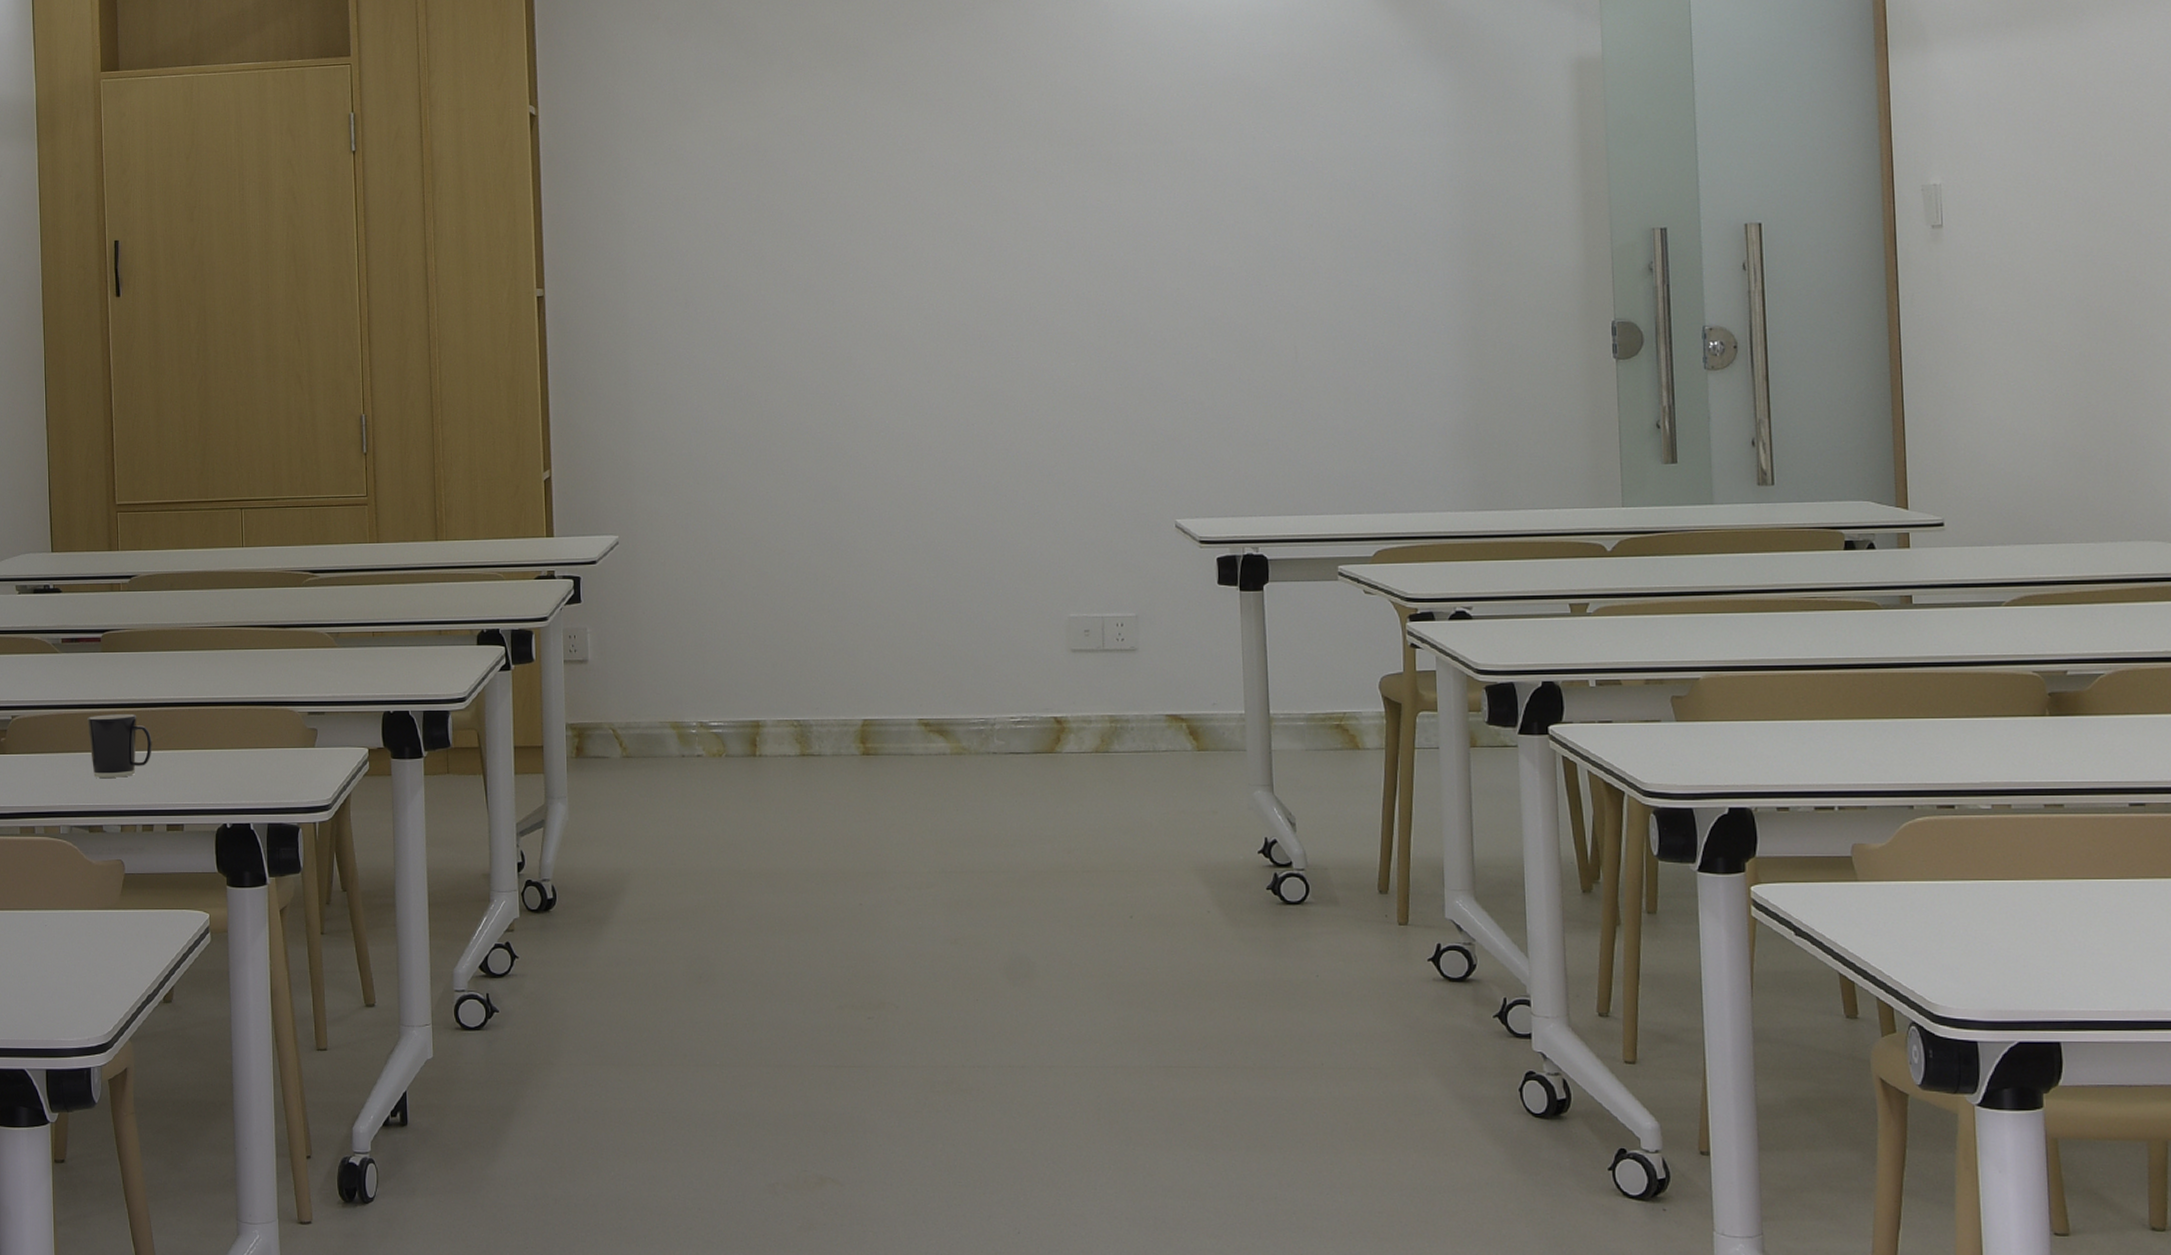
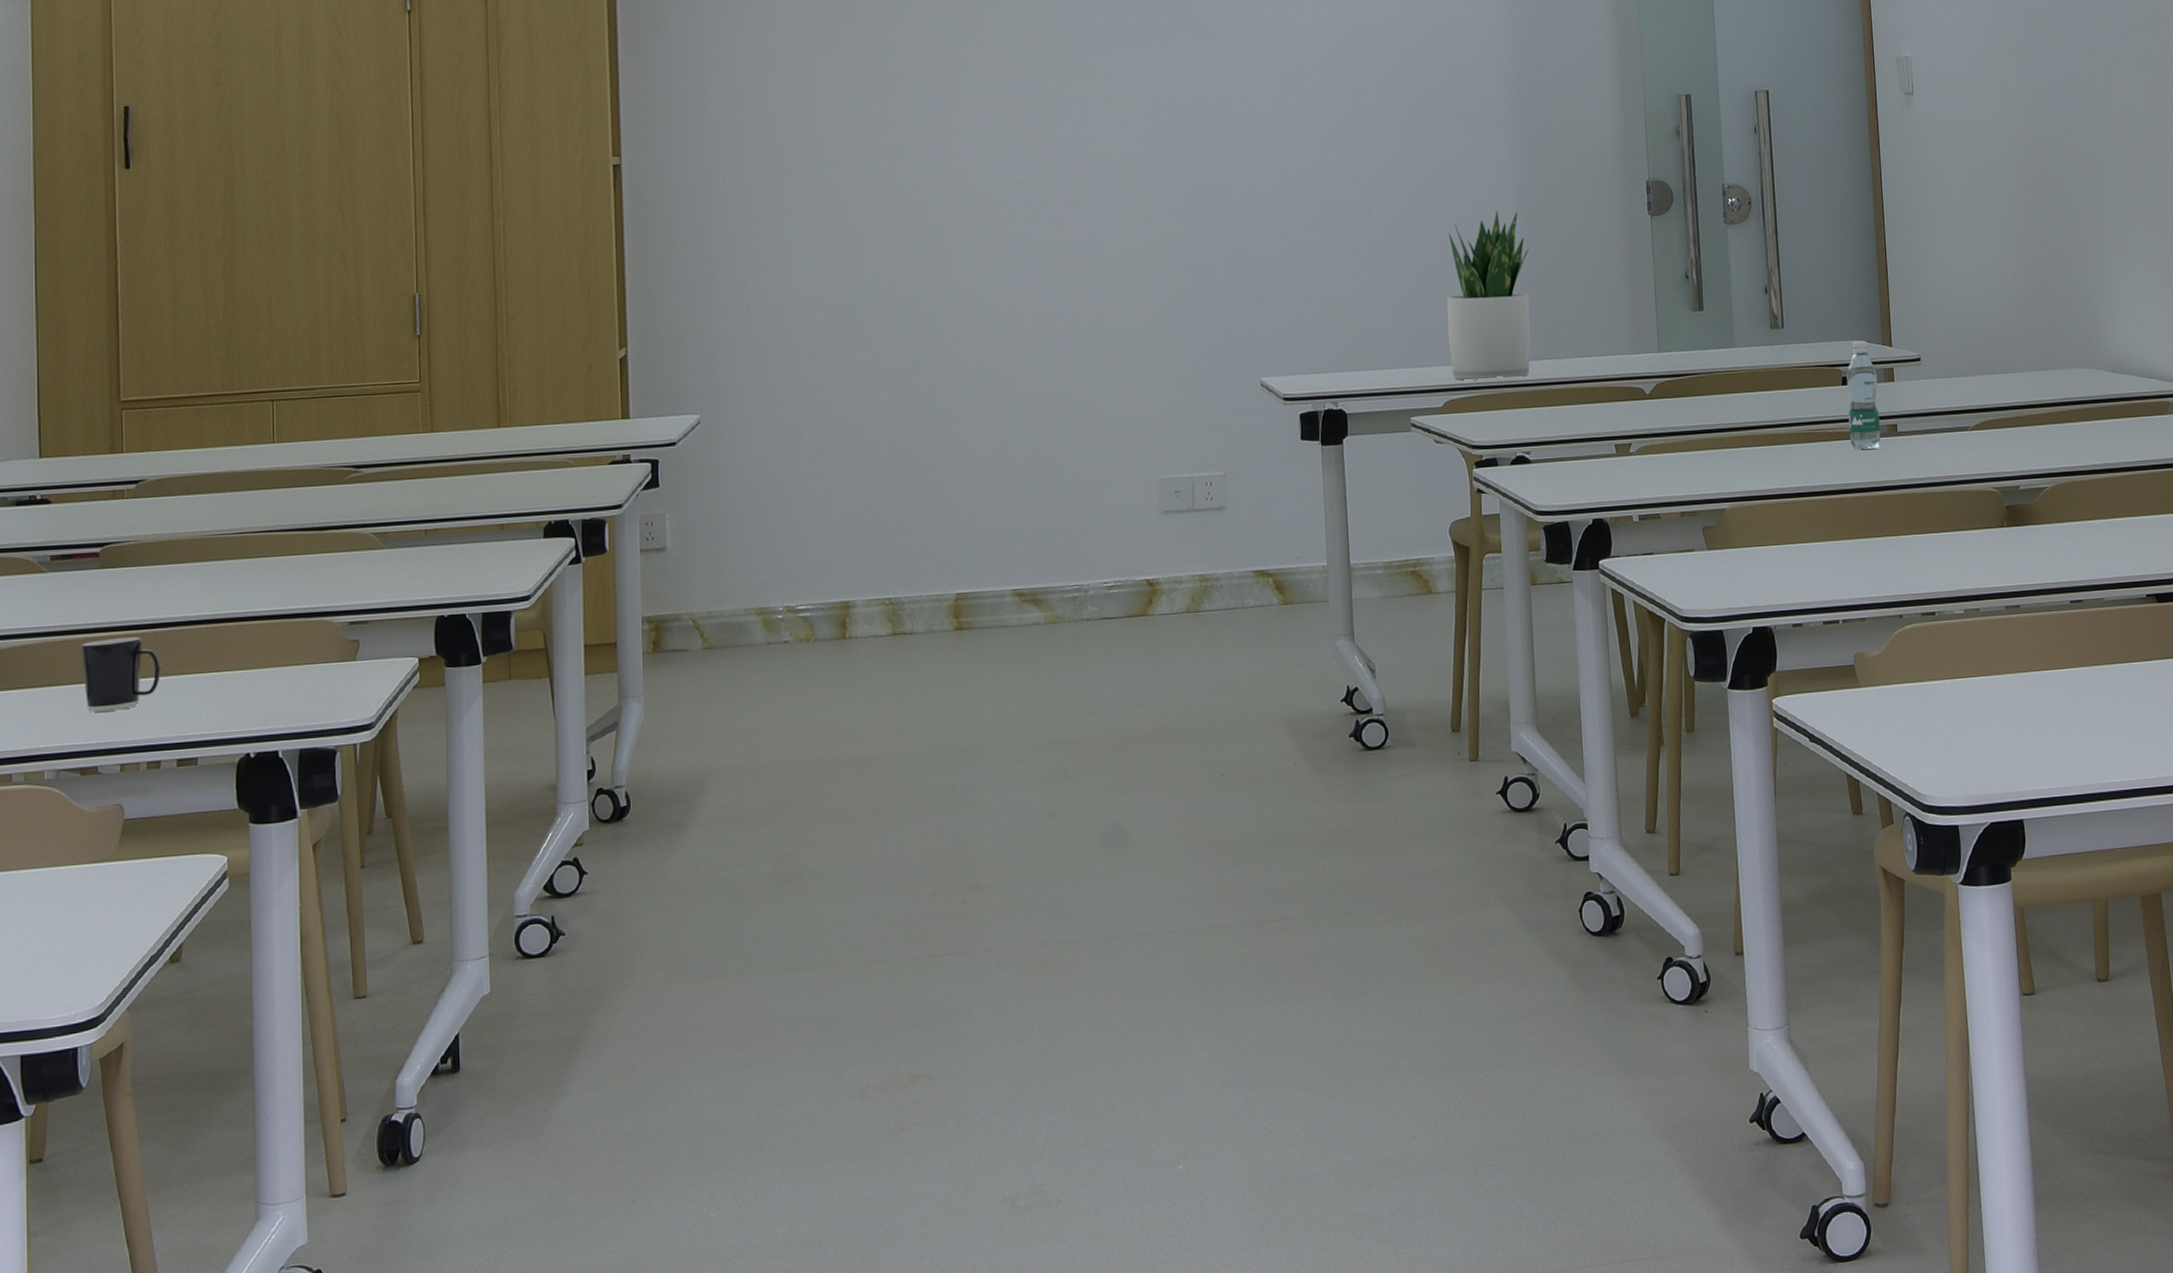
planter: none [1380,352,1475,531] -> present [1447,211,1531,381]
bottle: none [1849,501,1892,621] -> present [1846,340,1881,450]

